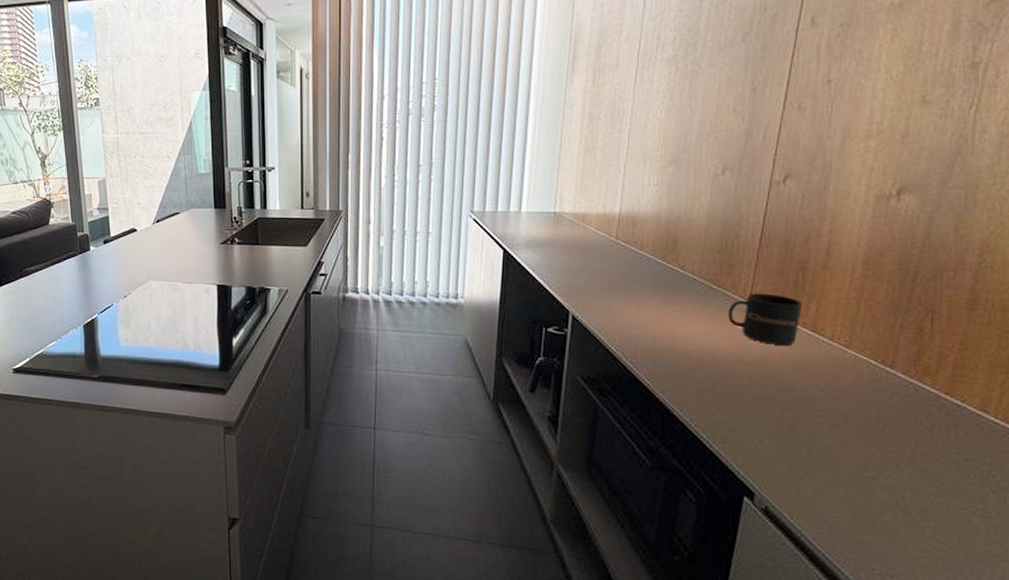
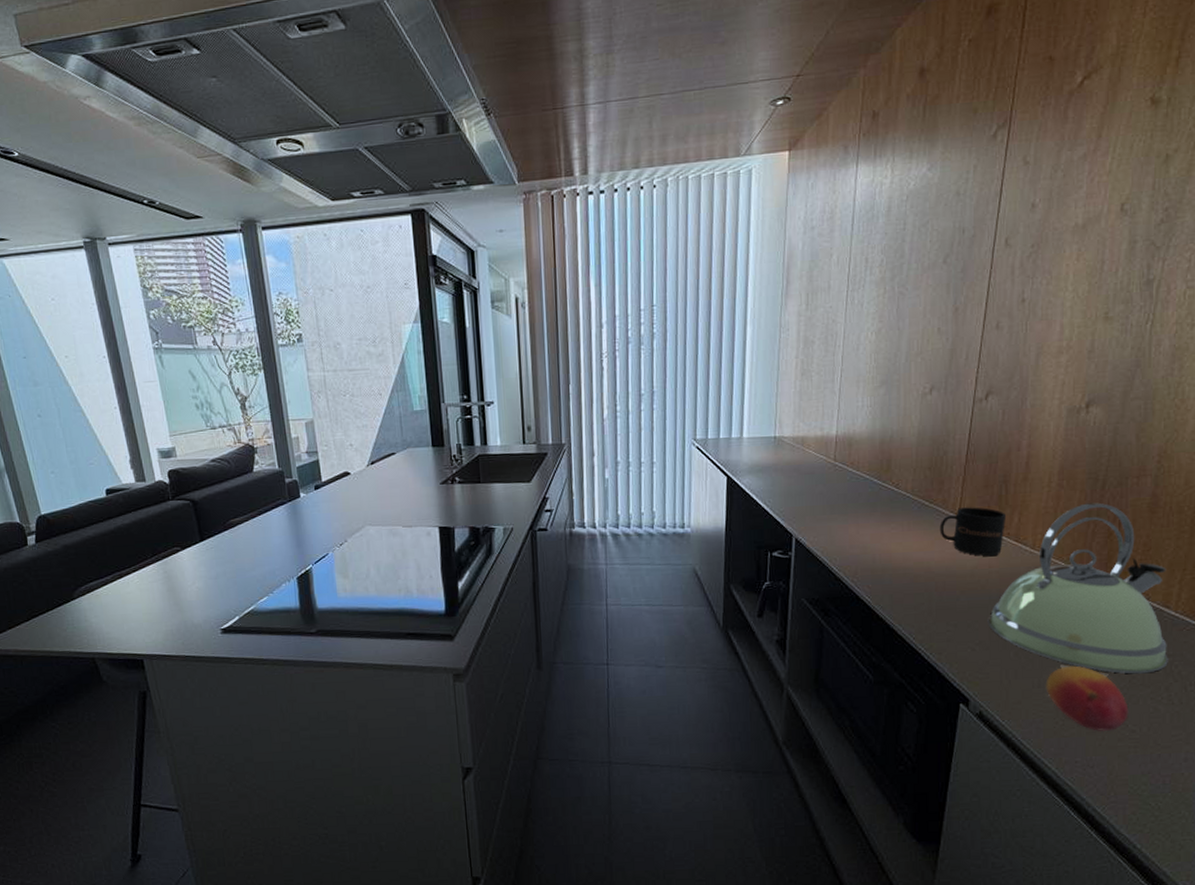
kettle: none [778,296,986,481] -> present [988,502,1168,674]
fruit: none [841,466,937,540] -> present [1046,665,1129,732]

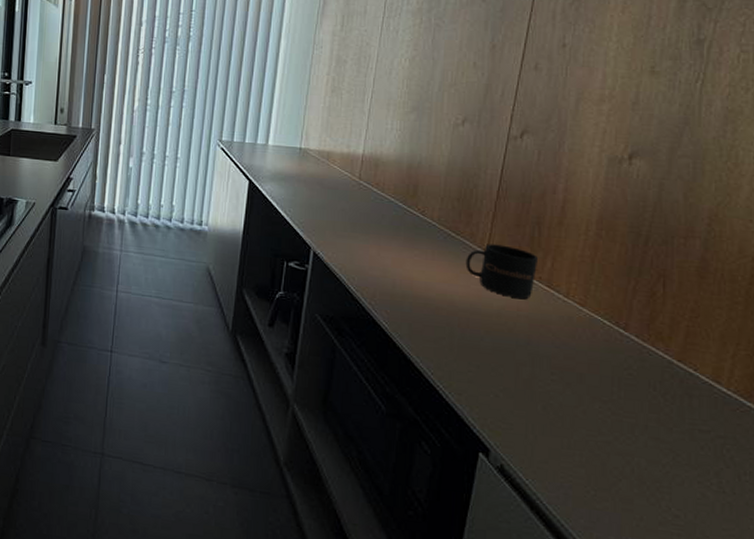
kettle: present [988,502,1168,674] -> none [514,257,719,453]
fruit: present [1046,665,1129,732] -> none [576,430,672,512]

